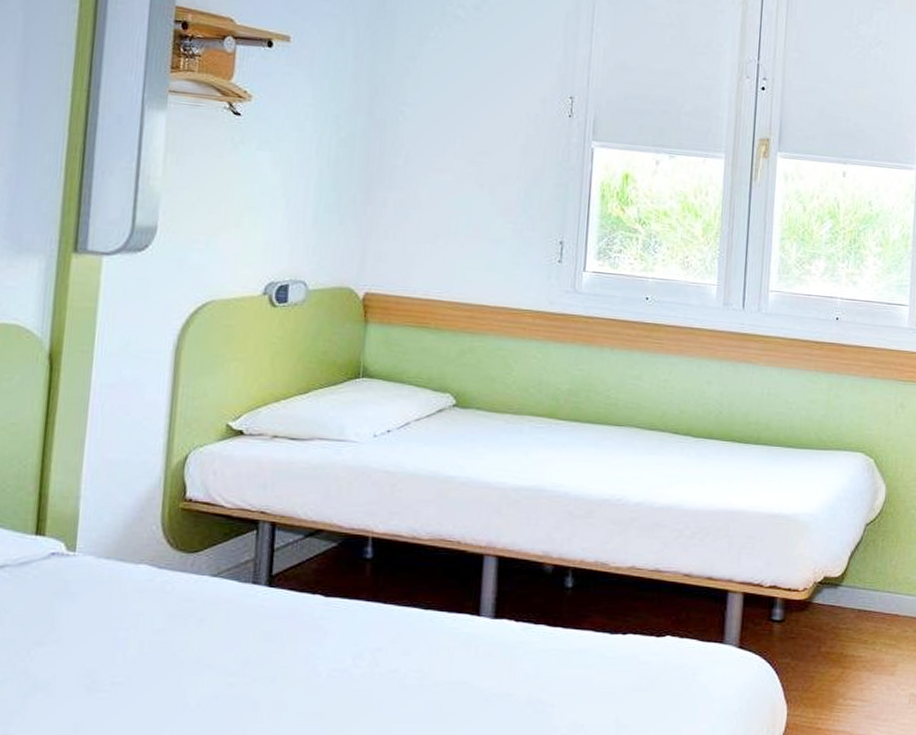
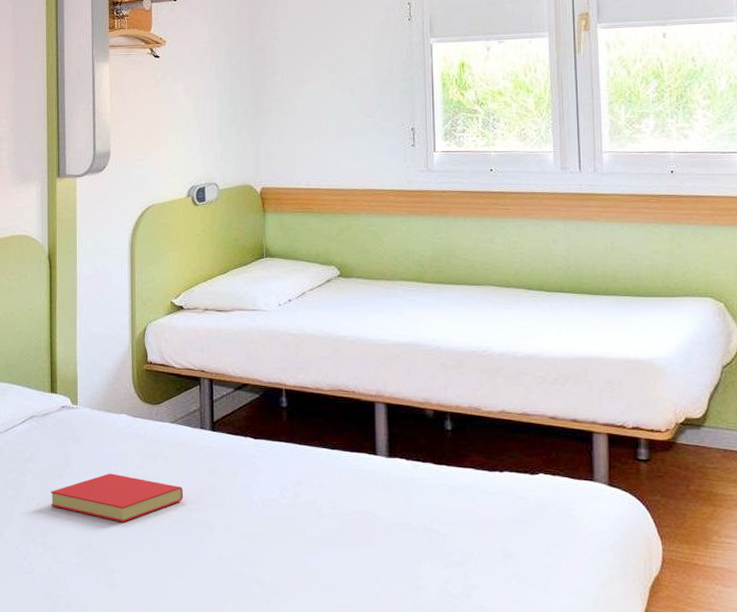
book: none [21,640,221,702] -> present [51,473,184,522]

